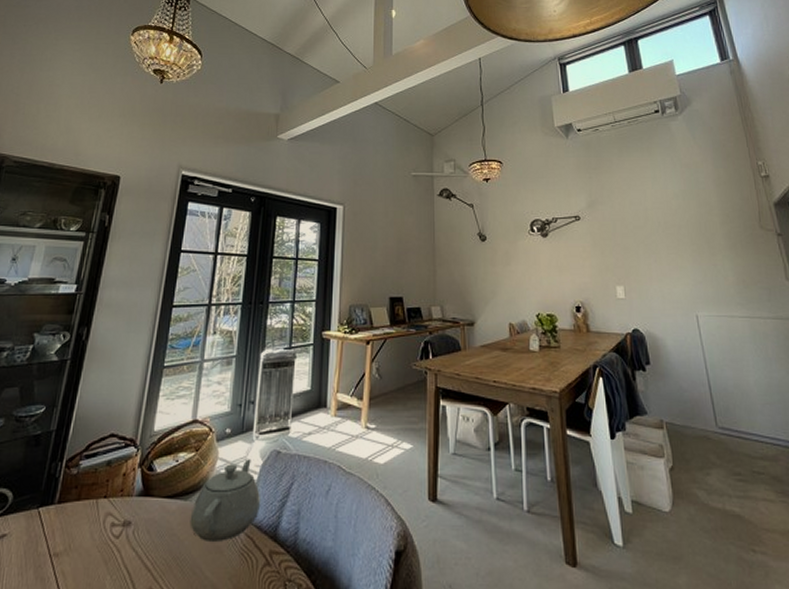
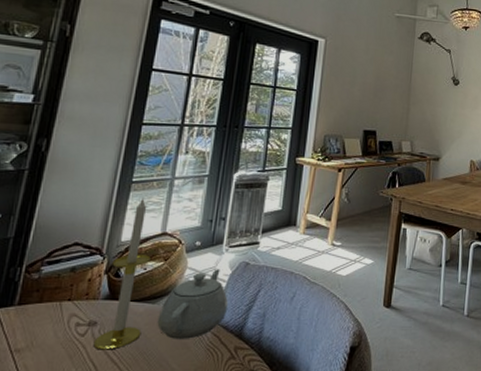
candle: none [127,383,182,554] -> present [93,198,151,350]

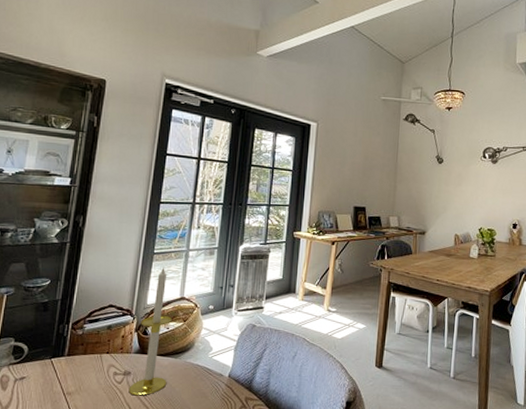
teapot: present [157,269,229,339] -> none [180,330,239,389]

